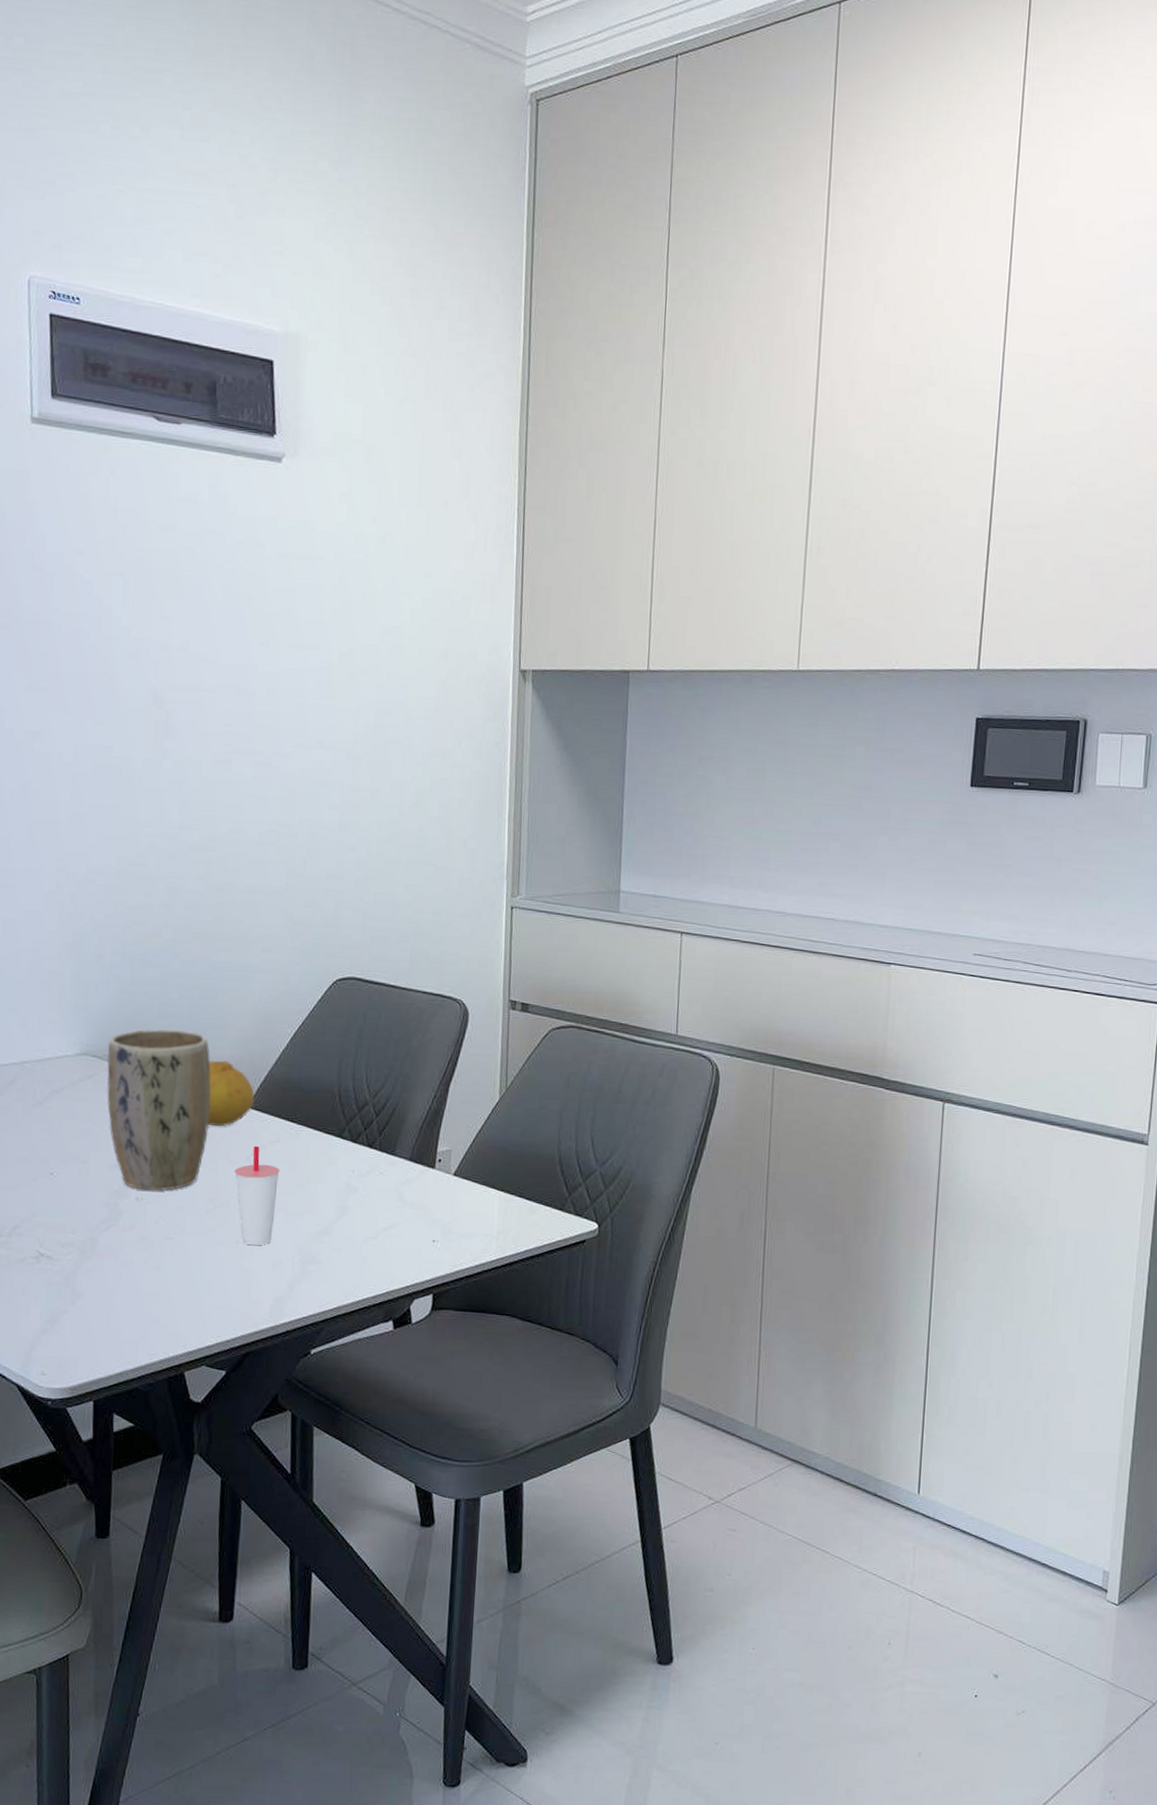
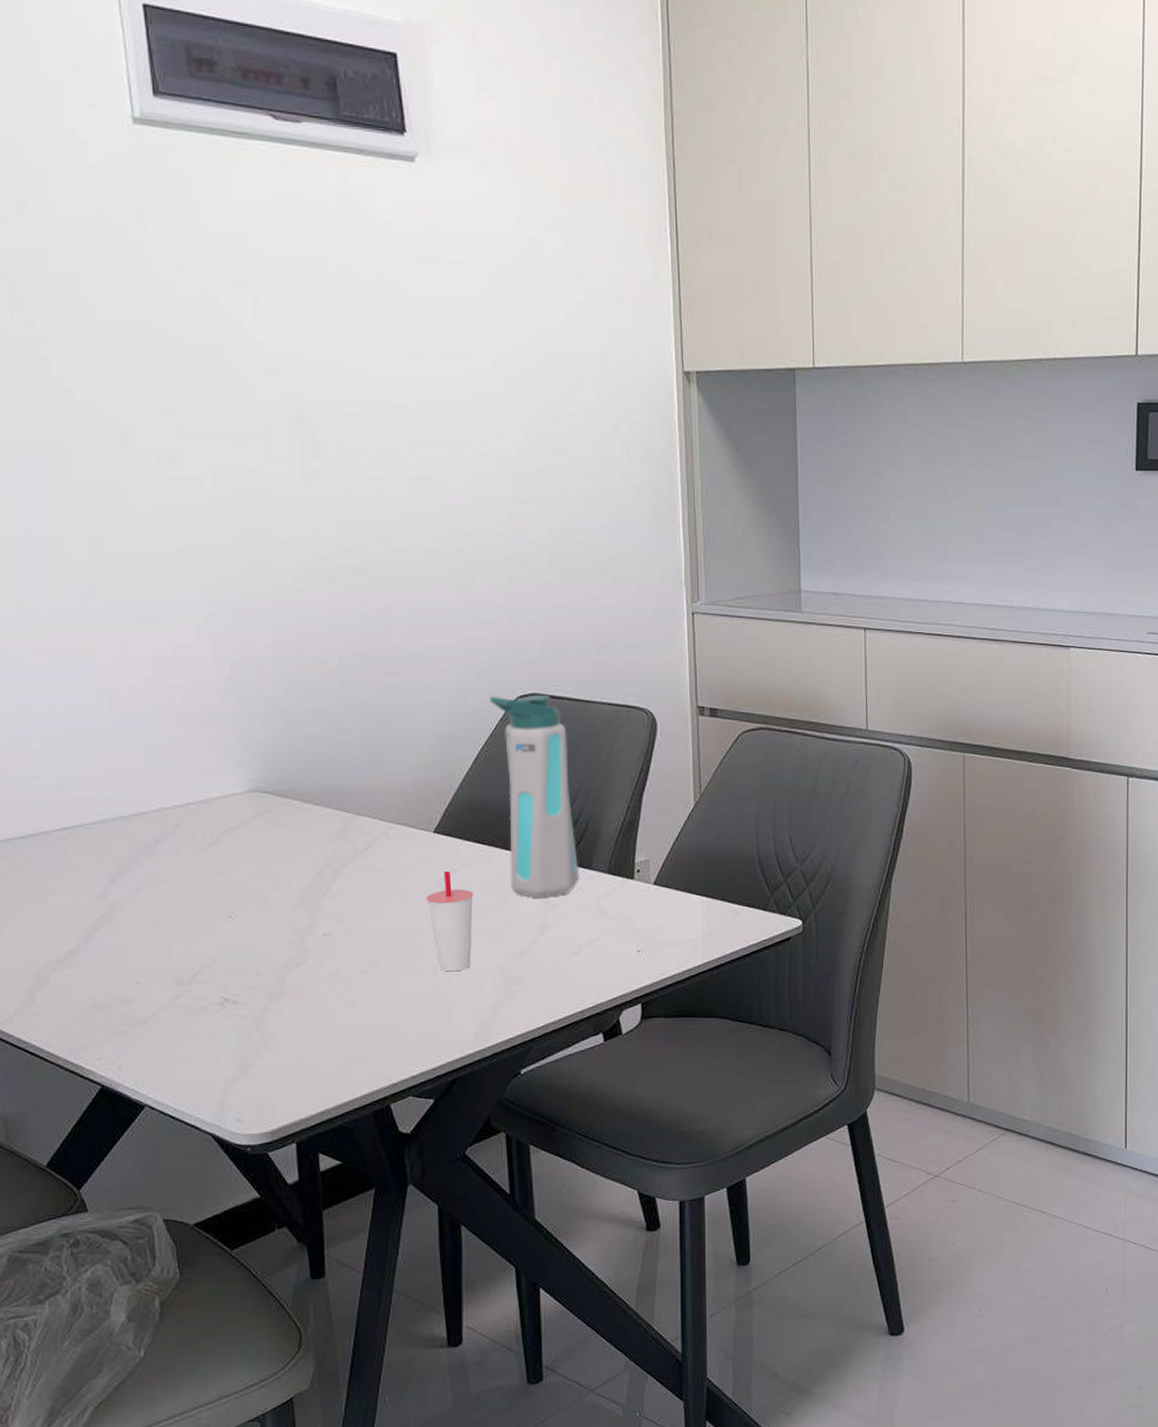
plant pot: present [106,1028,211,1191] -> none [278,758,396,926]
fruit: present [207,1060,255,1127] -> none [389,787,441,855]
water bottle: none [310,977,383,1180] -> present [490,694,580,898]

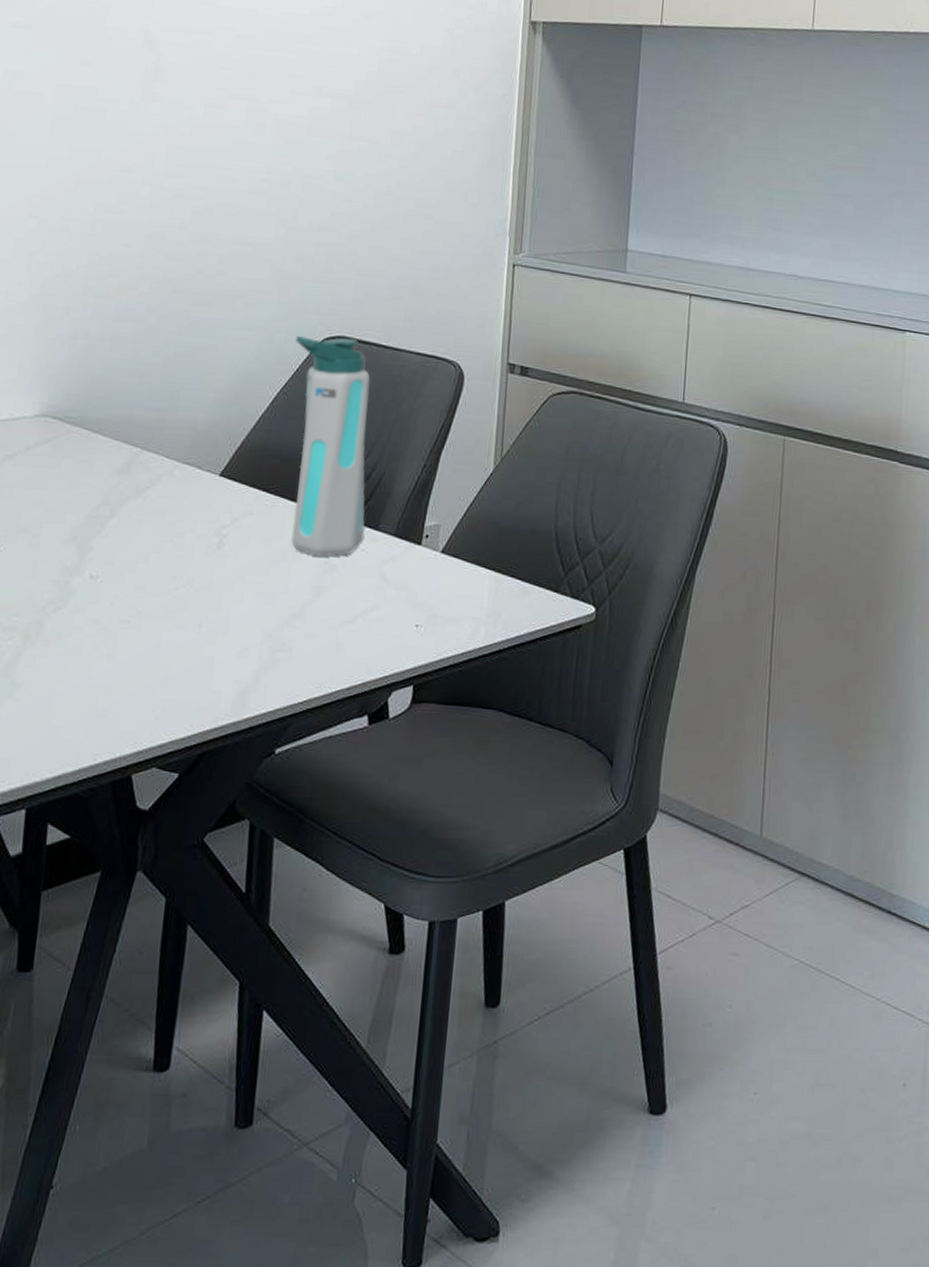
cup: present [426,871,474,972] -> none [201,519,252,631]

